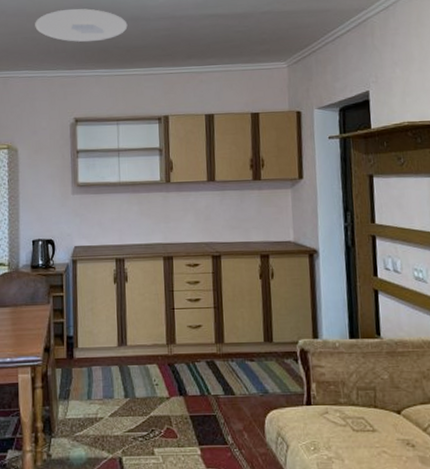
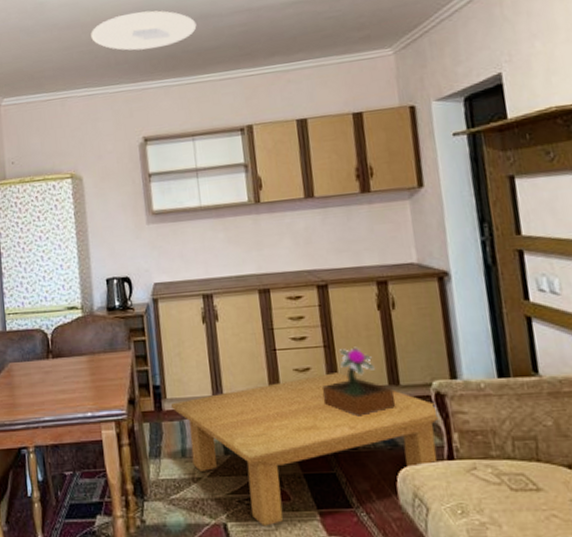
coffee table: none [81,330,301,460] -> present [170,372,439,527]
potted flower: none [210,309,269,368] -> present [322,347,395,417]

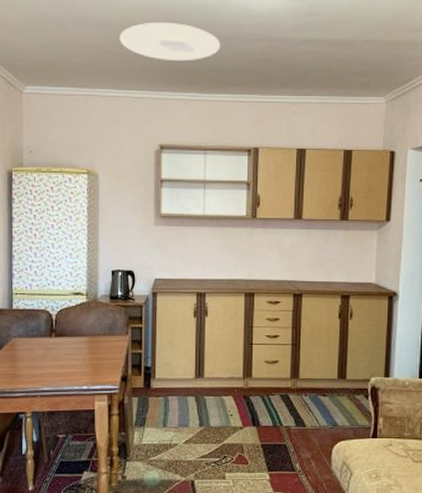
coffee table: present [170,372,439,527] -> none [158,366,371,484]
potted flower: present [322,347,395,417] -> none [285,346,341,402]

